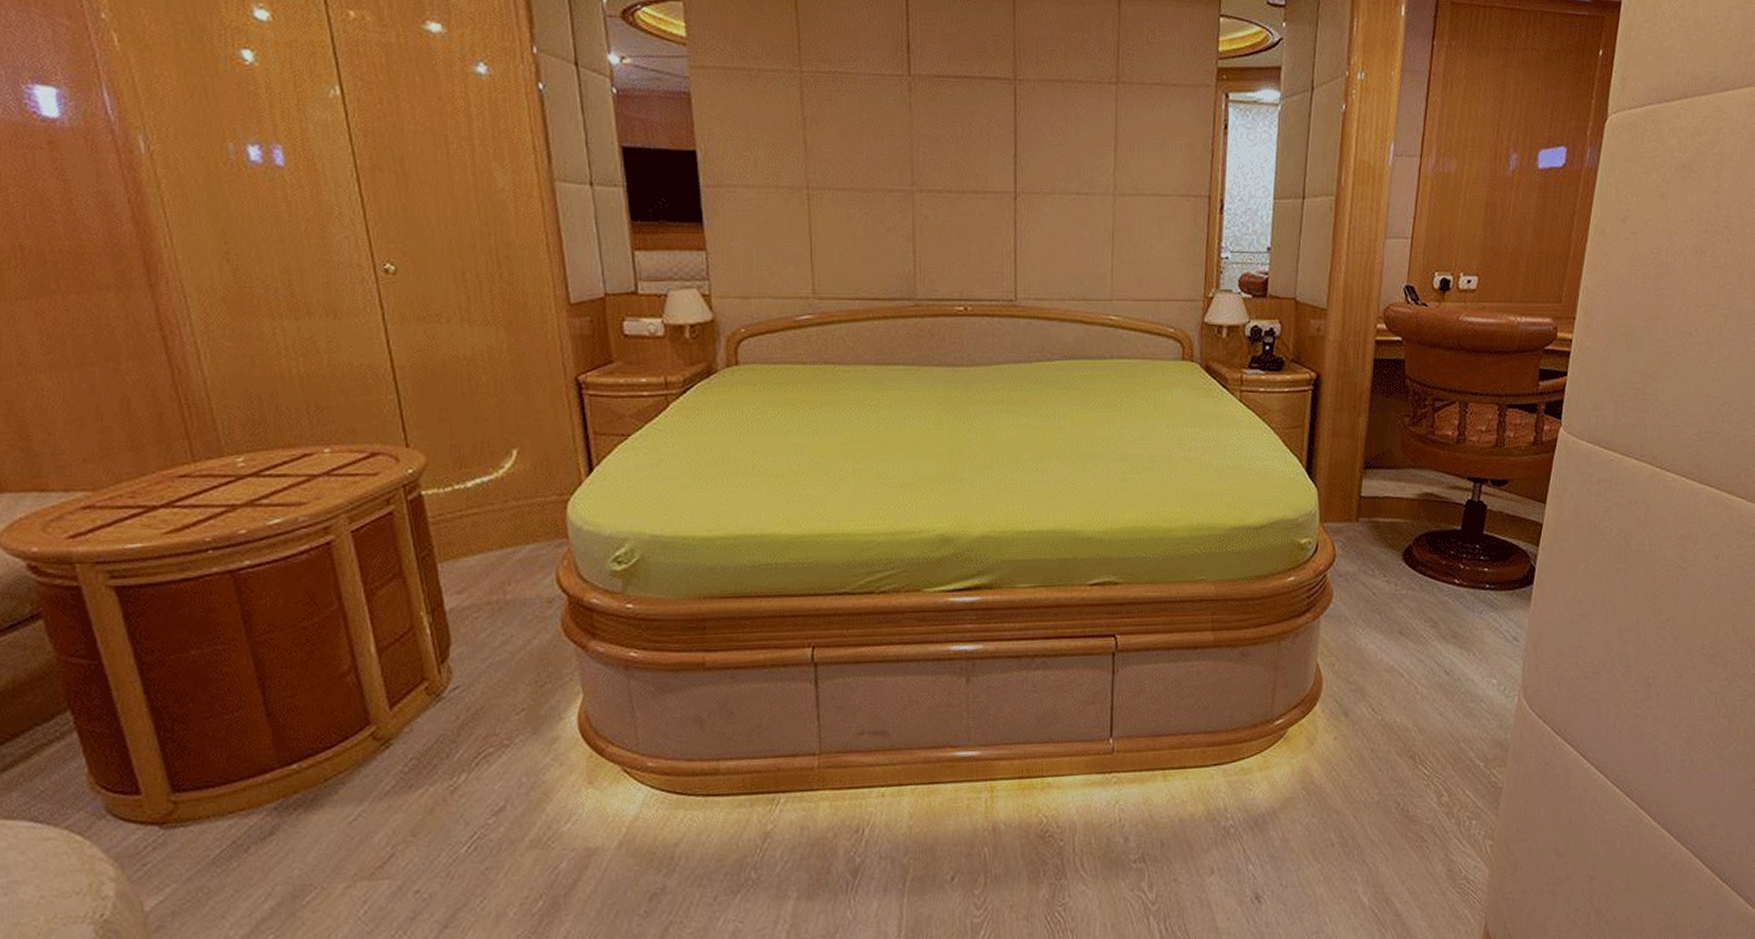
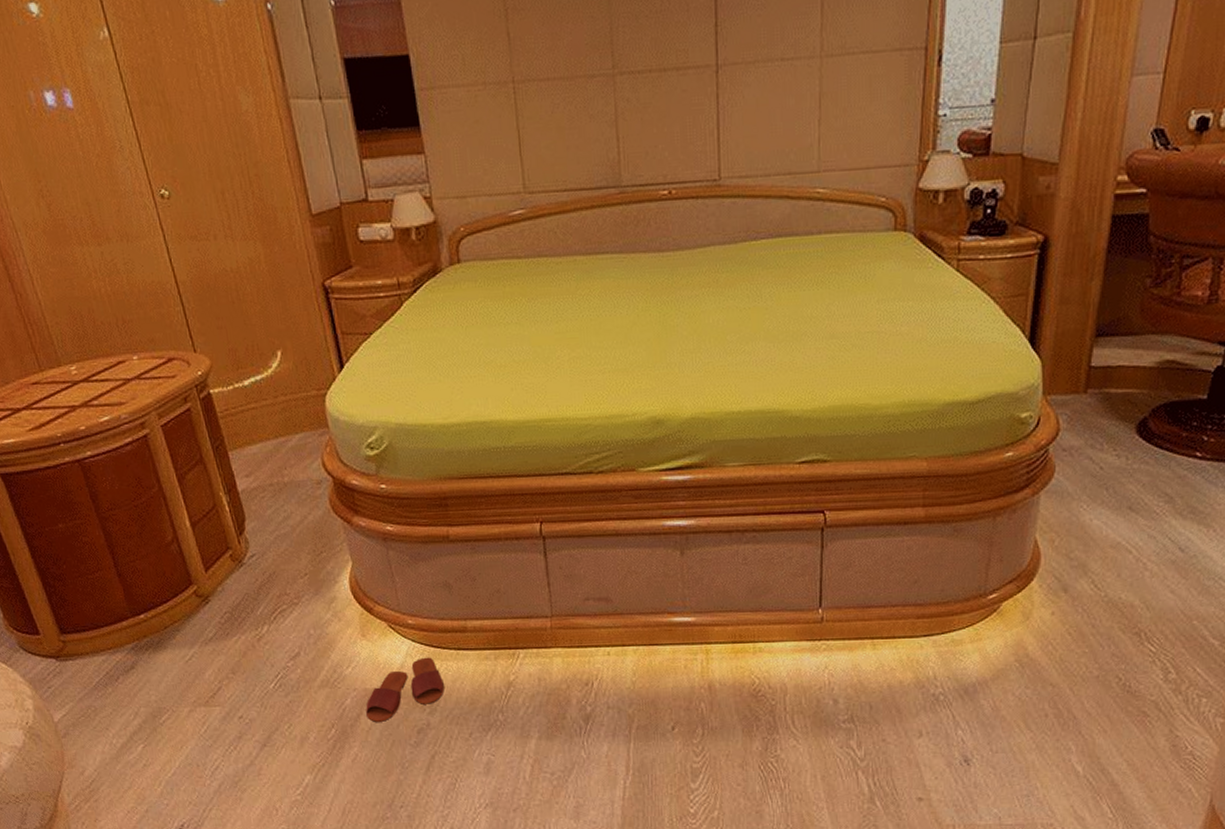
slippers: none [585,806,686,889] -> present [366,657,444,722]

